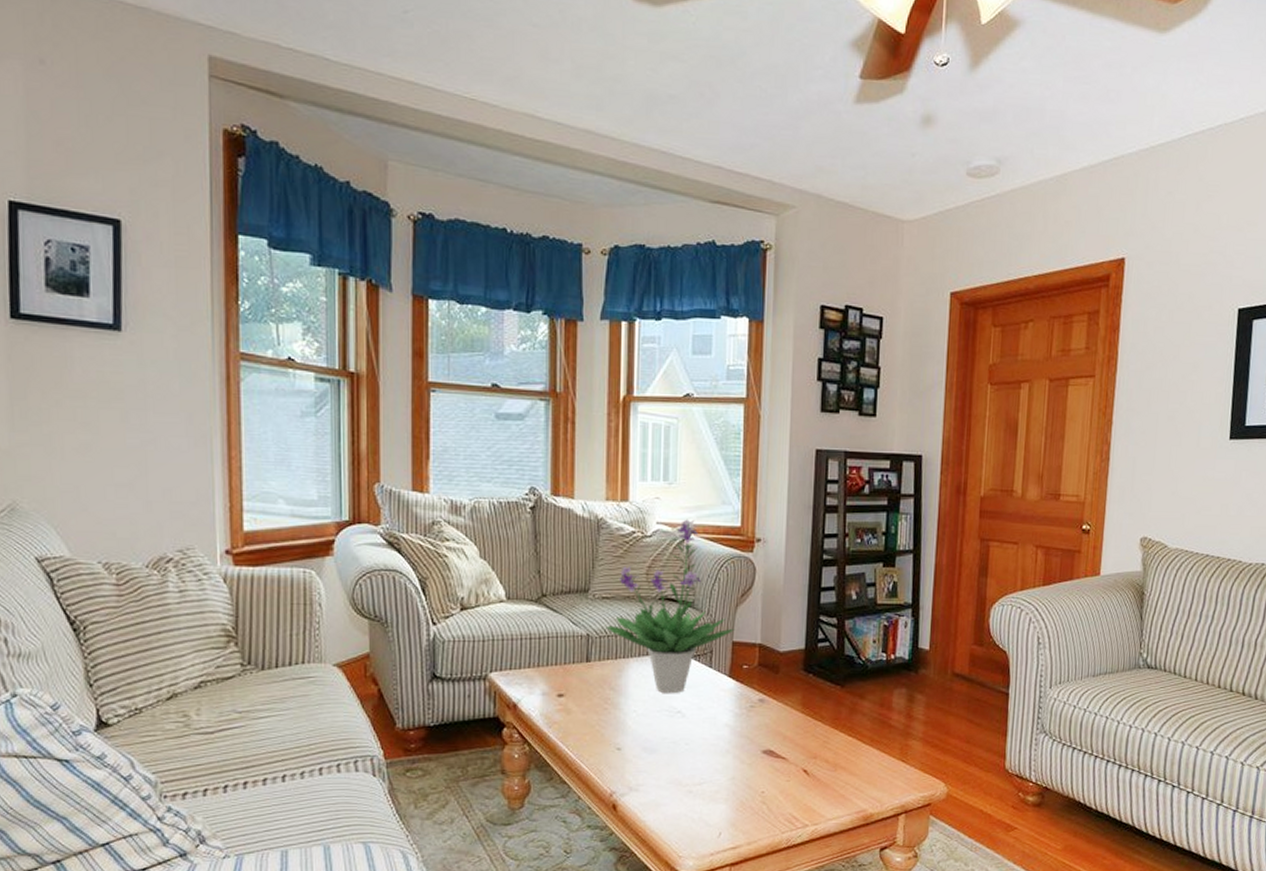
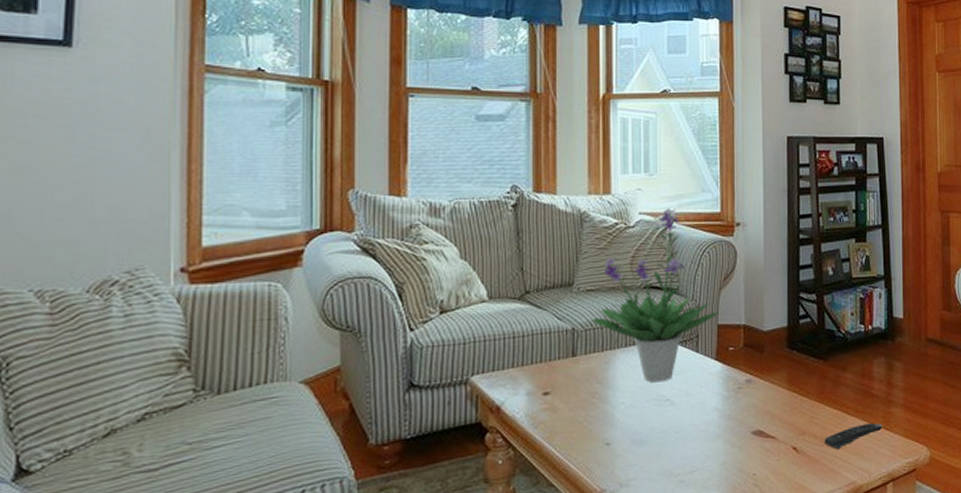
remote control: none [836,754,899,777] -> present [824,423,883,450]

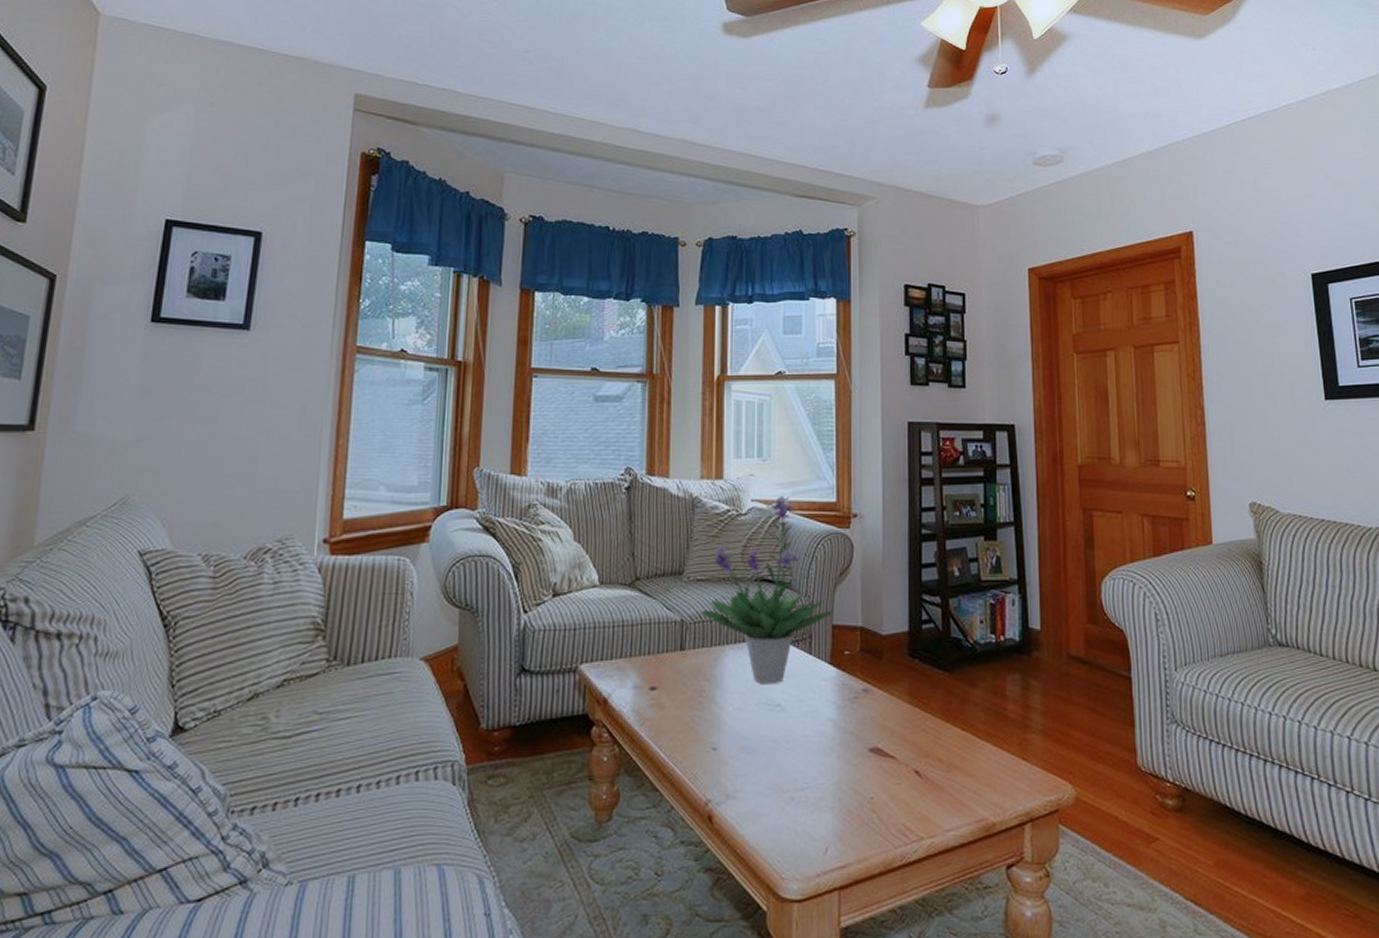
remote control: present [824,423,883,450] -> none [951,750,1019,778]

